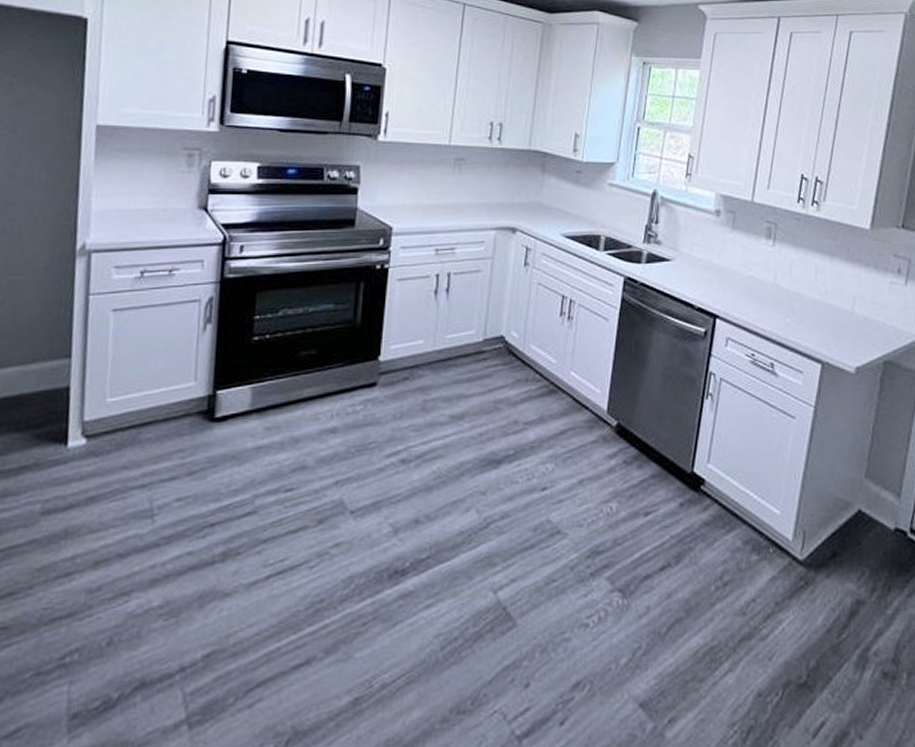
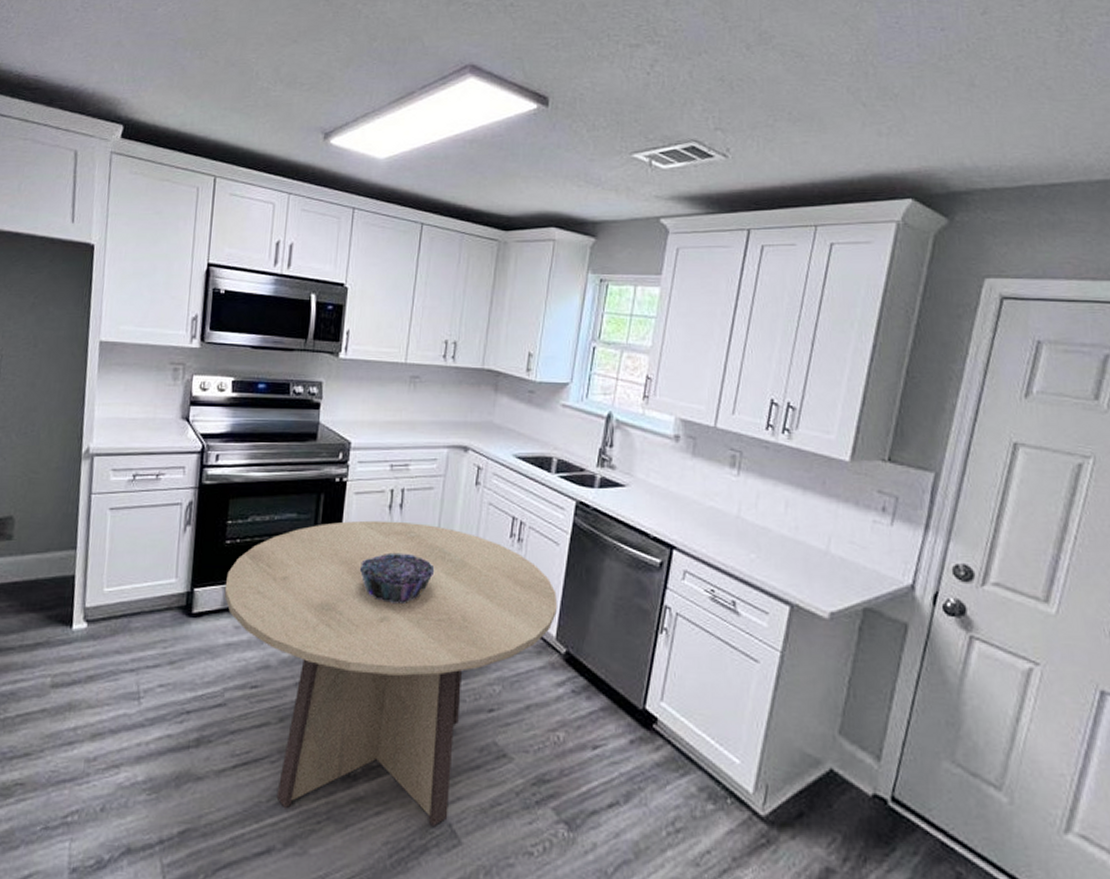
dining table: none [252,306,607,615] -> present [224,520,557,826]
decorative bowl: none [404,338,484,391] -> present [359,552,435,605]

